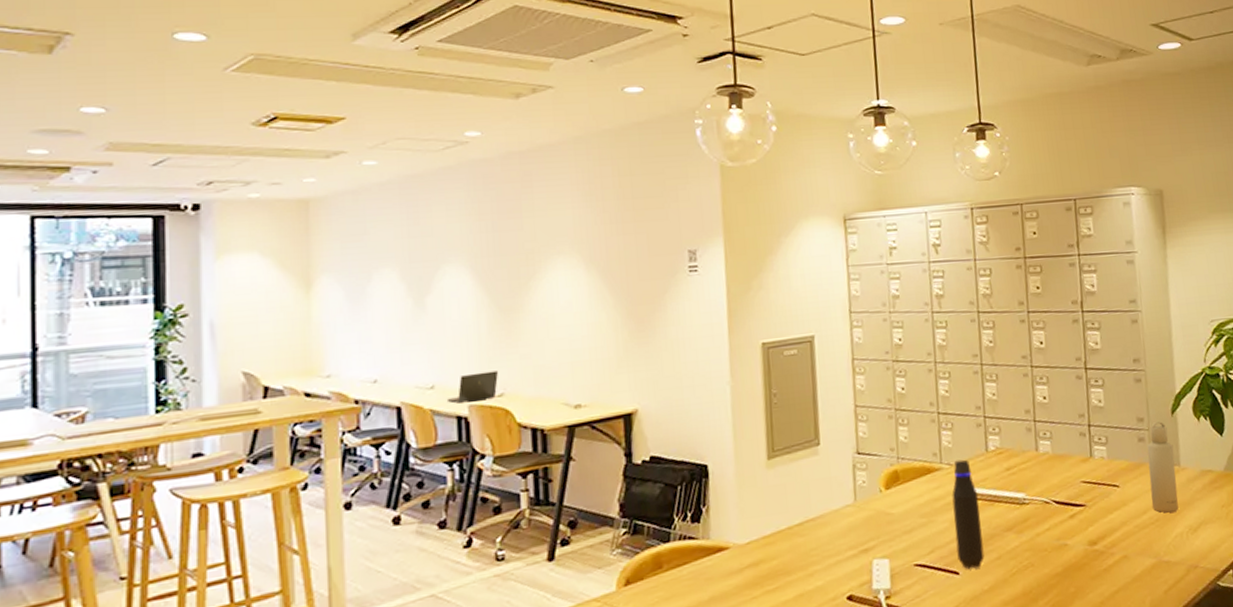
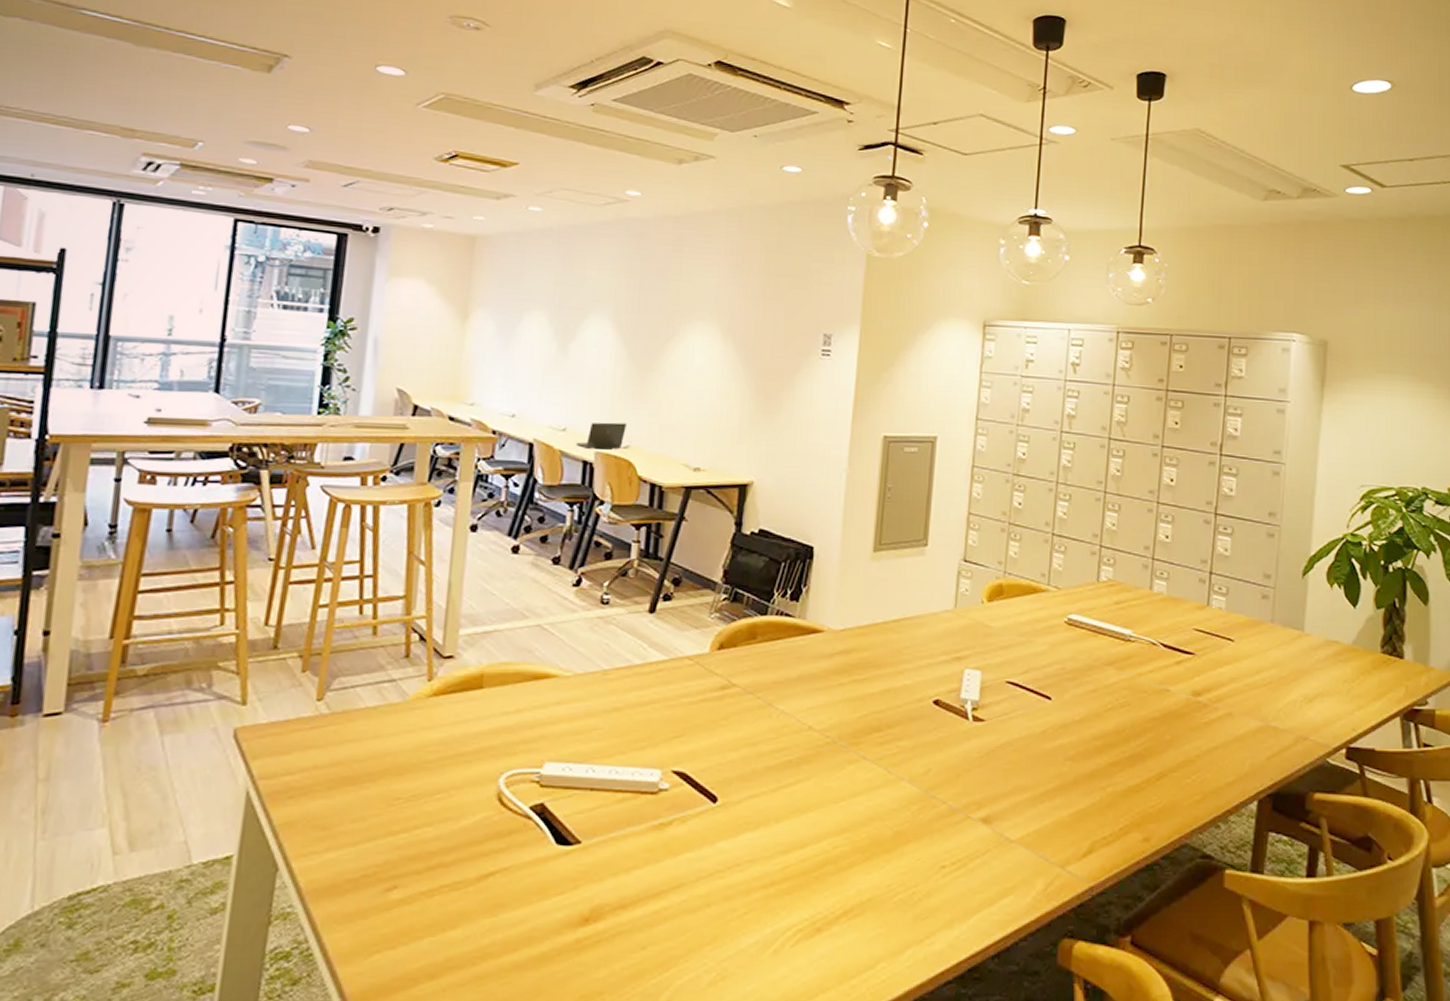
water bottle: present [952,459,985,569] -> none [1052,585,1083,697]
bottle: present [1147,420,1179,513] -> none [1266,580,1299,677]

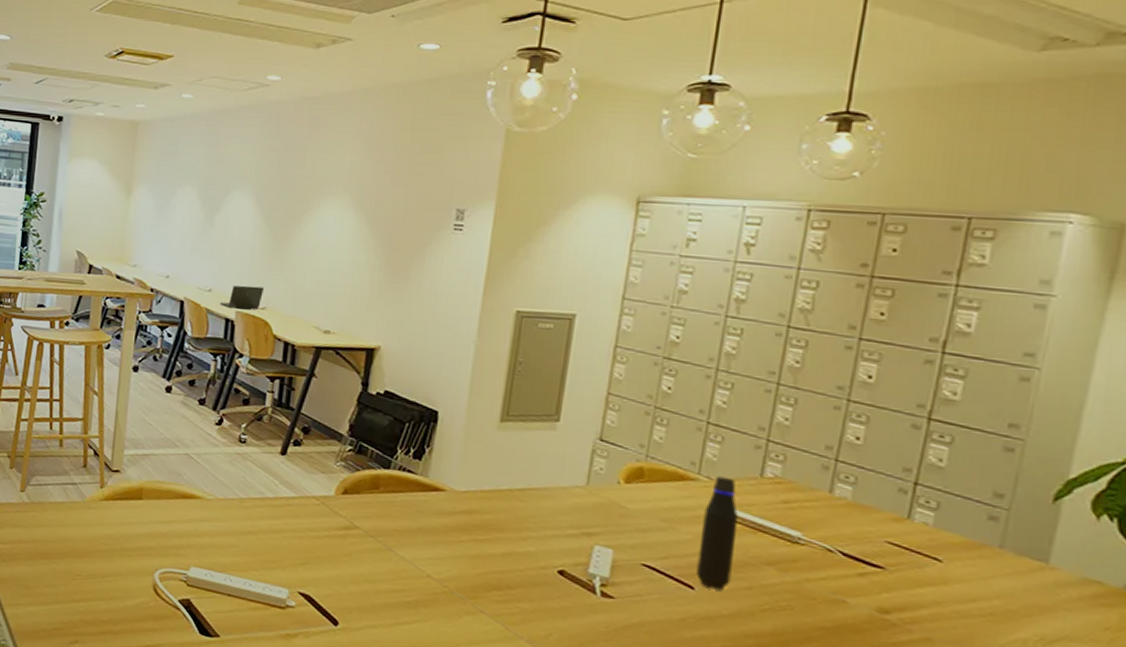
water bottle: none [1052,585,1083,697] -> present [696,476,739,591]

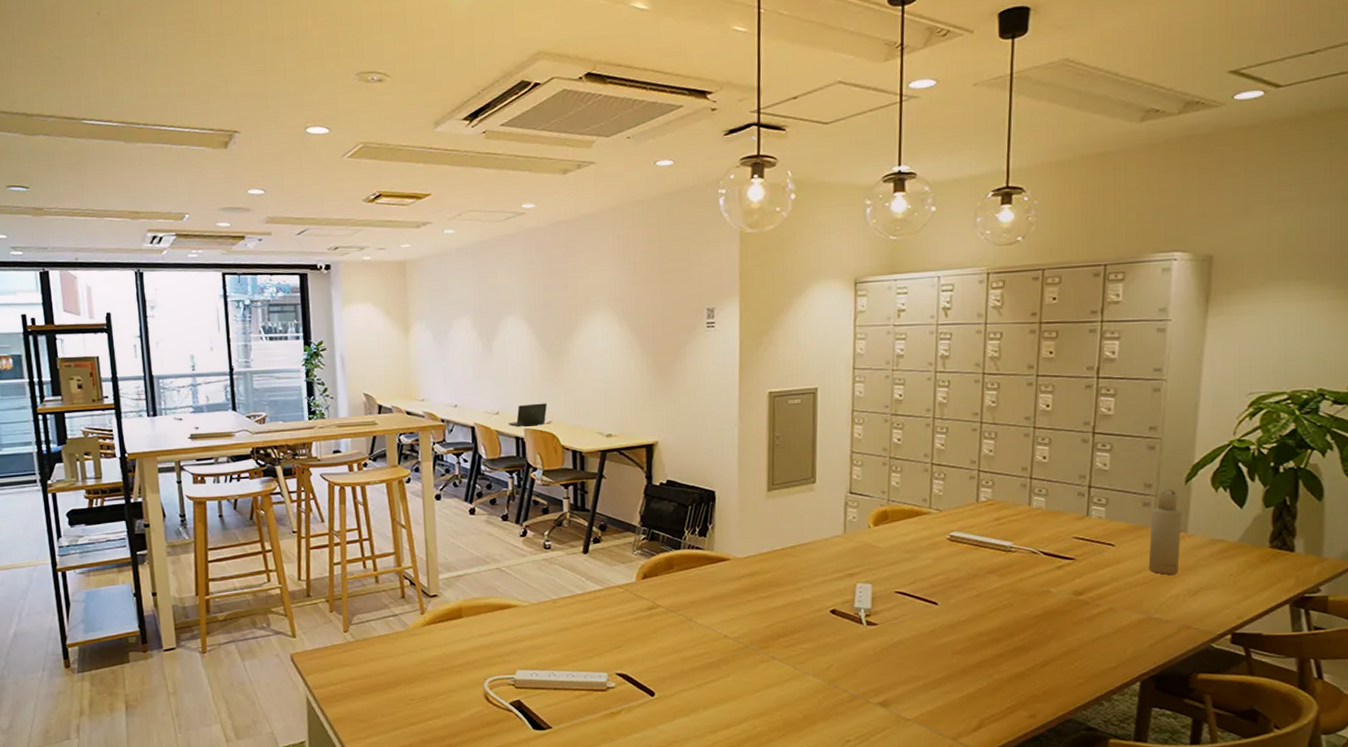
water bottle: present [696,476,739,591] -> none [937,507,965,602]
bottle: none [987,502,1044,613] -> present [1148,488,1182,575]

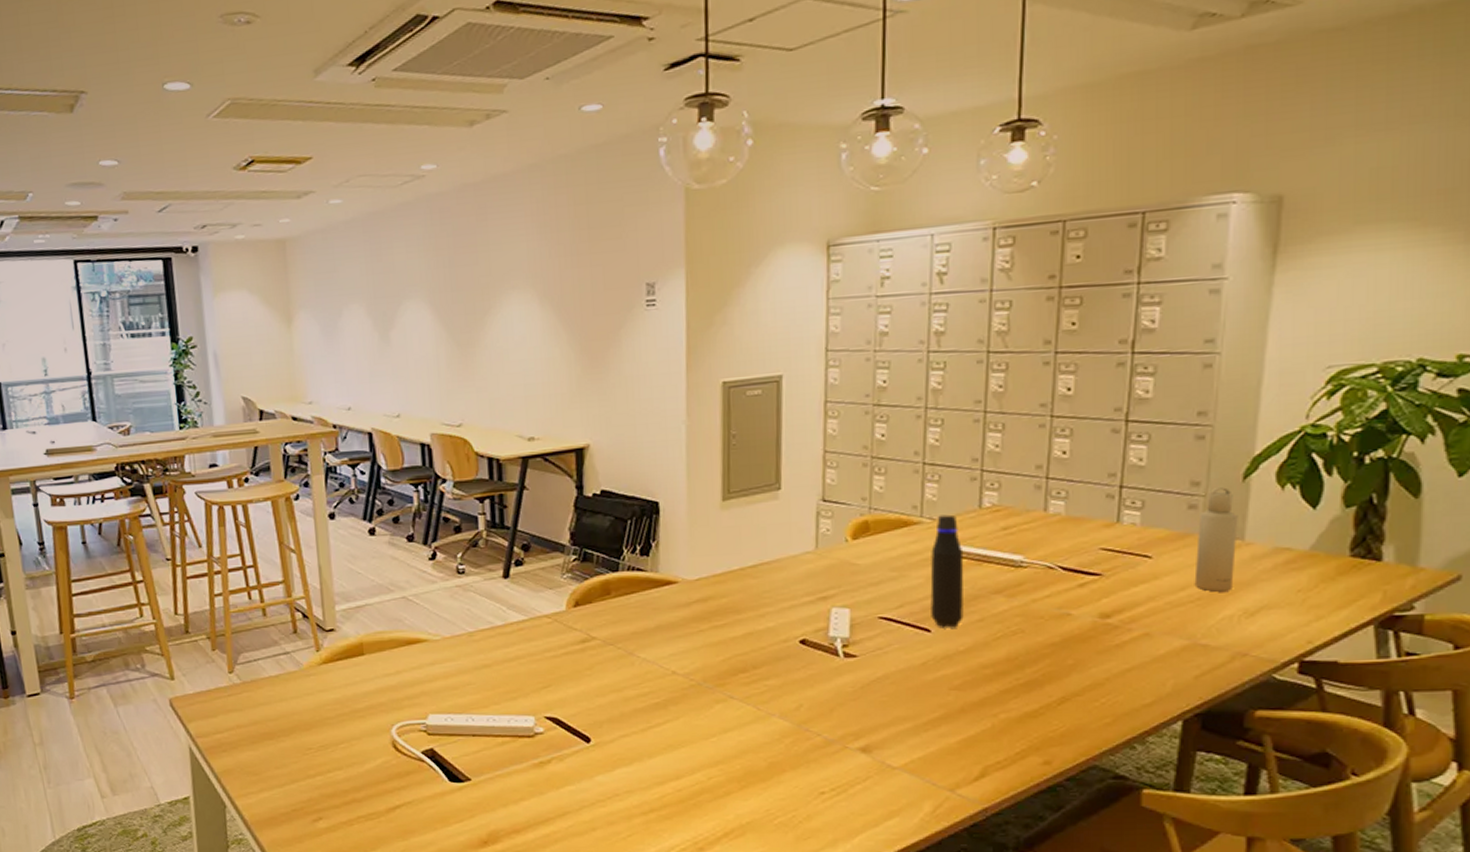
laptop: present [509,403,547,427] -> none [412,402,457,432]
water bottle: none [937,507,965,602] -> present [930,514,964,628]

